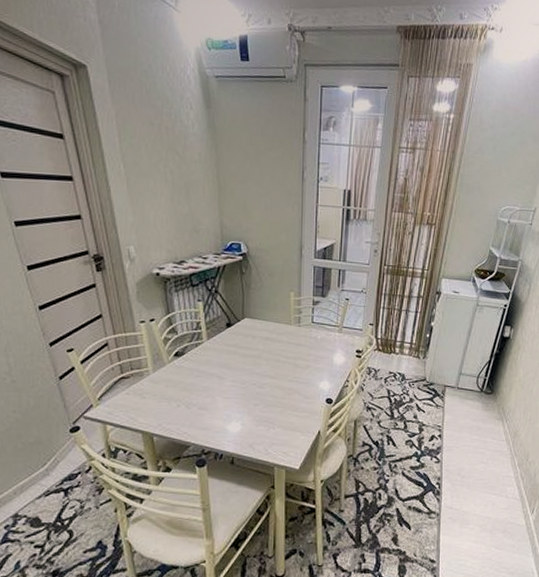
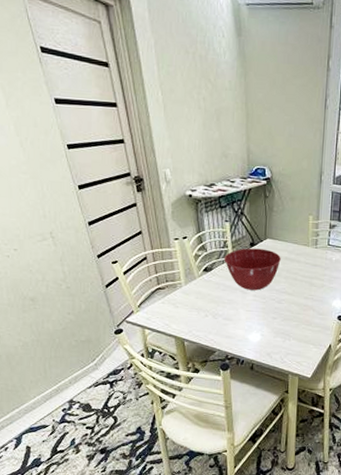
mixing bowl: none [197,329,261,375] -> present [224,248,281,291]

